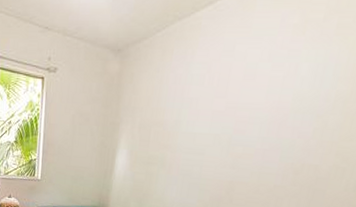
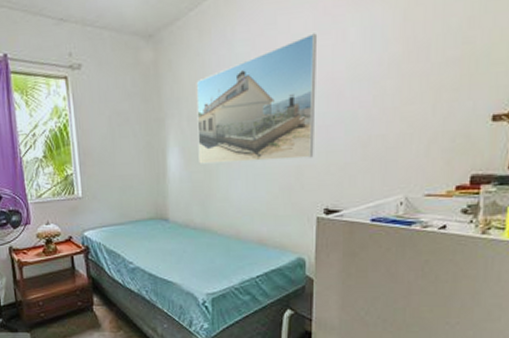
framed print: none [142,64,271,176] -> present [196,33,318,164]

